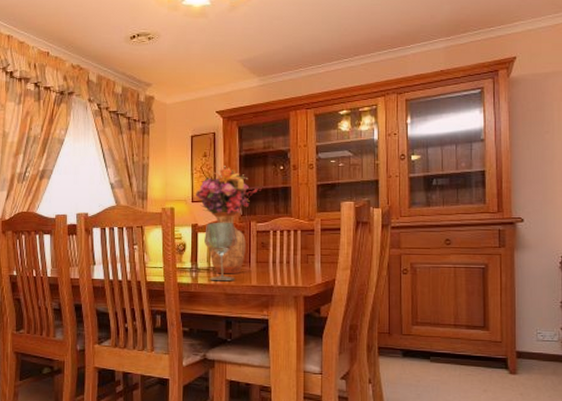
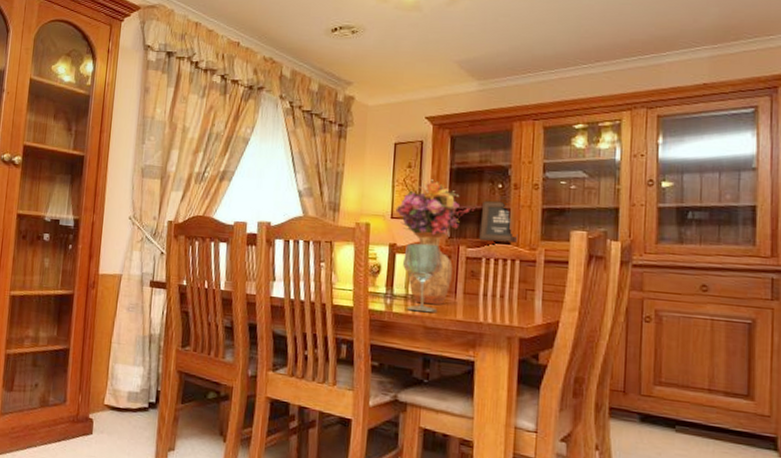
picture frame: none [267,181,298,217] -> present [479,201,518,243]

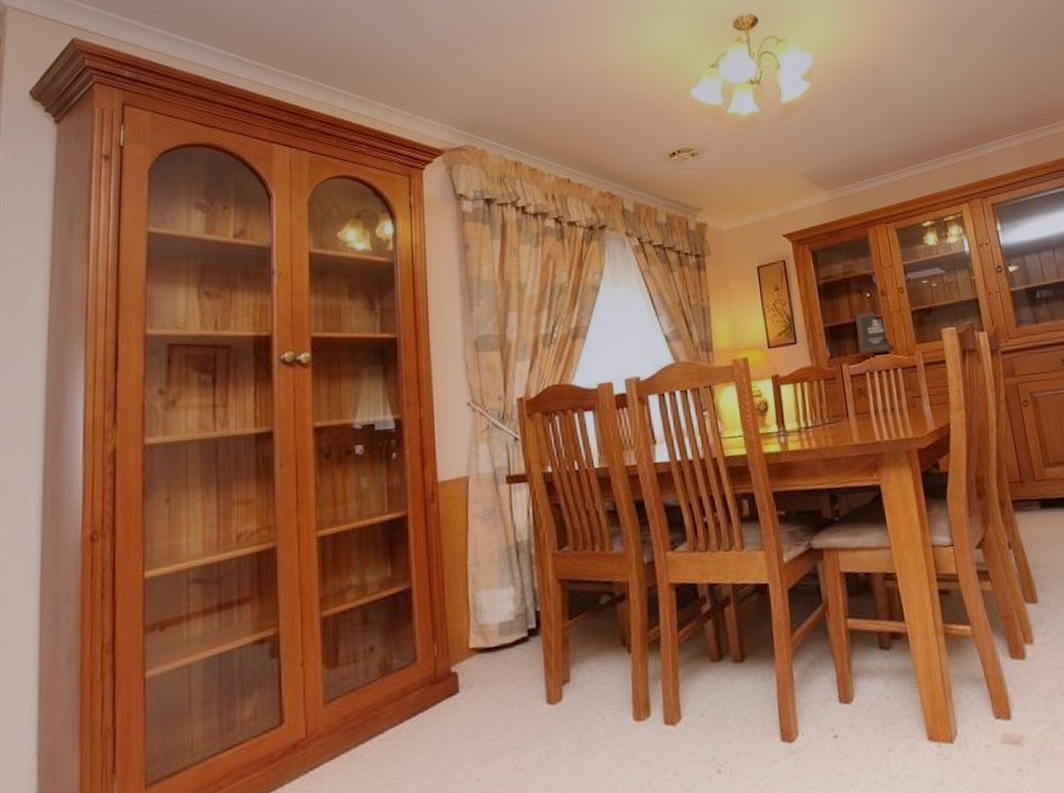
flower arrangement: present [396,179,475,305] -> none [771,299,849,435]
wine glass: present [403,243,443,313] -> none [789,367,834,446]

